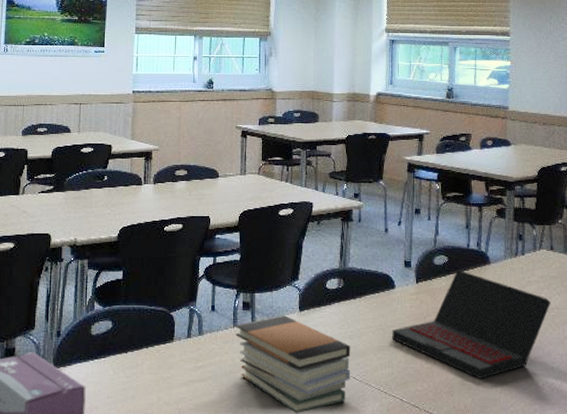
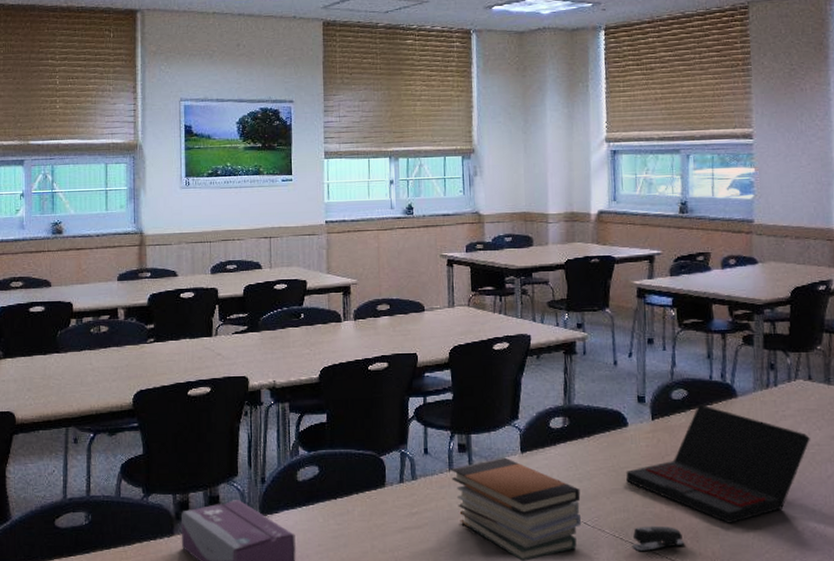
stapler: none [394,380,441,405] -> present [631,525,685,552]

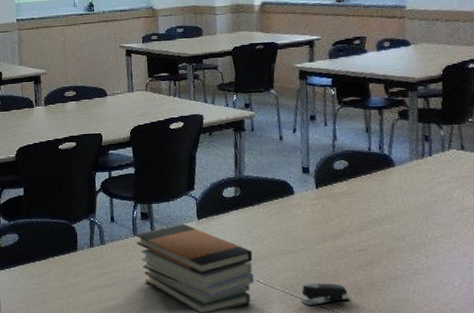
laptop: present [626,404,810,523] -> none [294,173,464,280]

